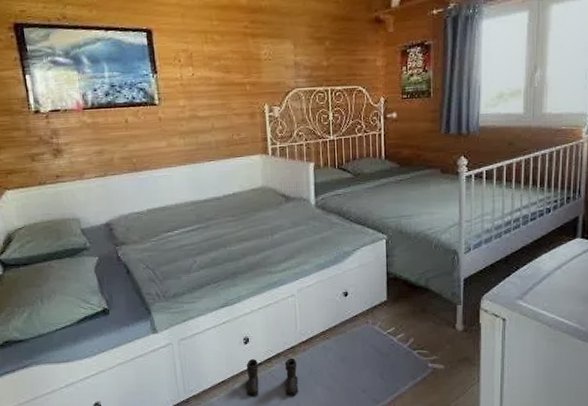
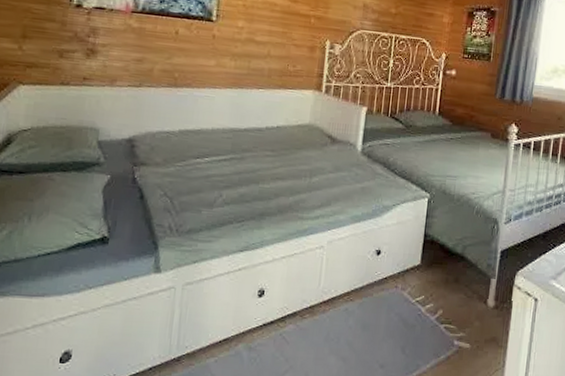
boots: present [246,358,299,396] -> none [250,315,314,364]

